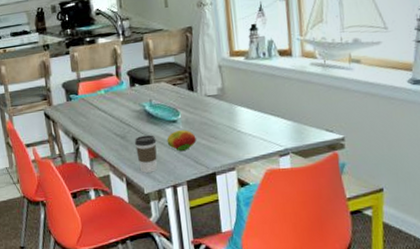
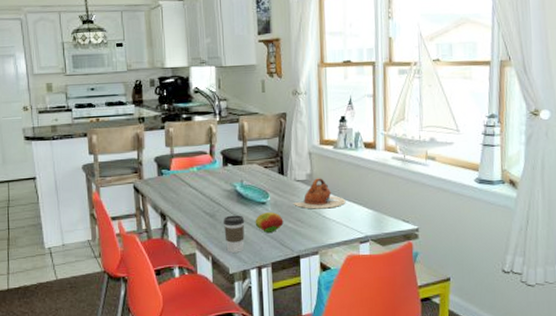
teapot: none [205,91,262,124] -> present [293,178,346,209]

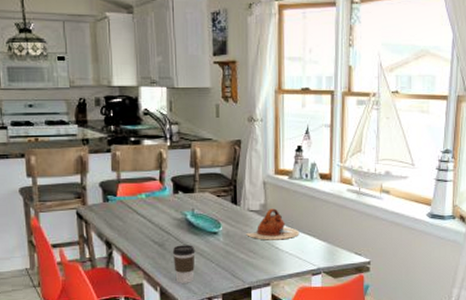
fruit: present [255,212,284,233] -> none [206,243,235,263]

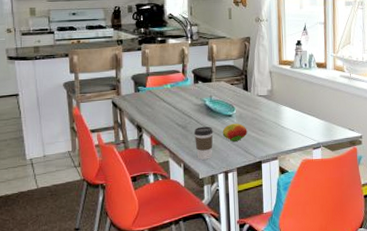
fruit: none [206,243,235,263] -> present [222,123,247,141]
teapot: present [245,208,300,240] -> none [255,93,301,121]

